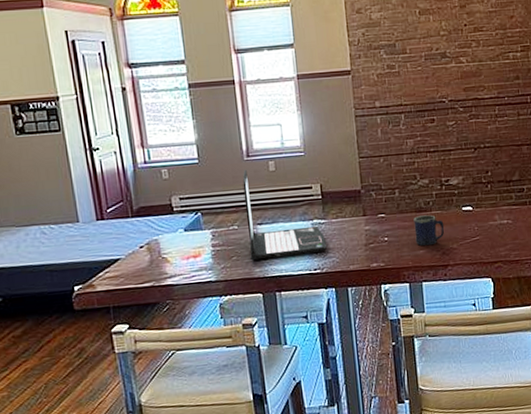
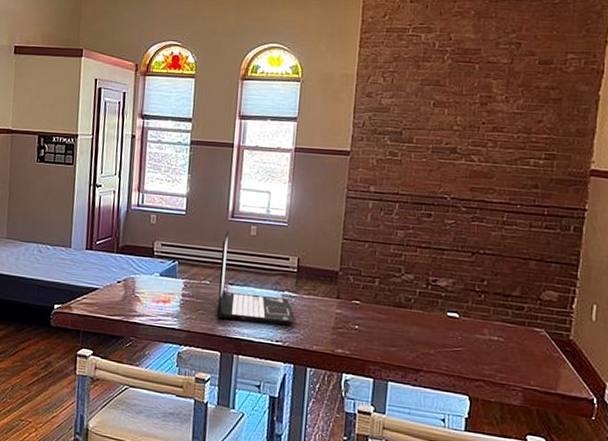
mug: present [413,215,444,246] -> none [388,311,424,345]

